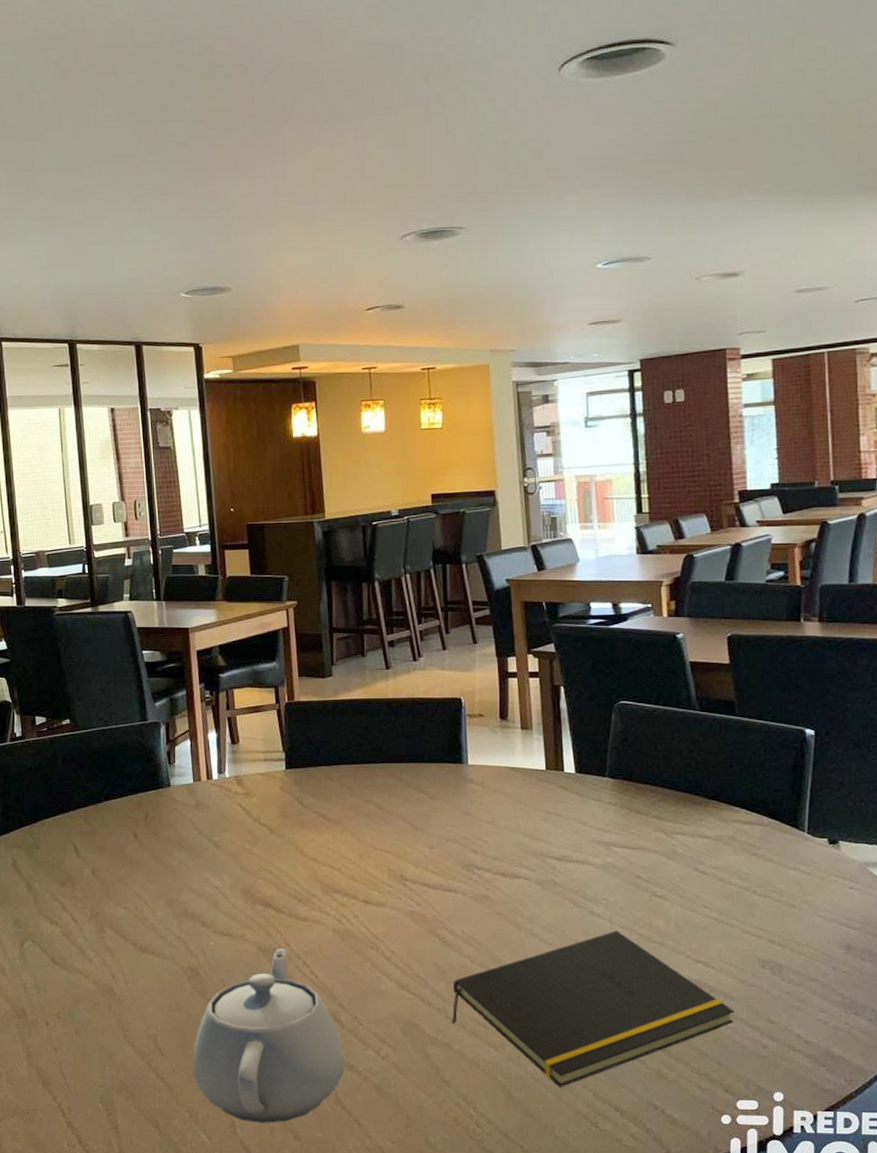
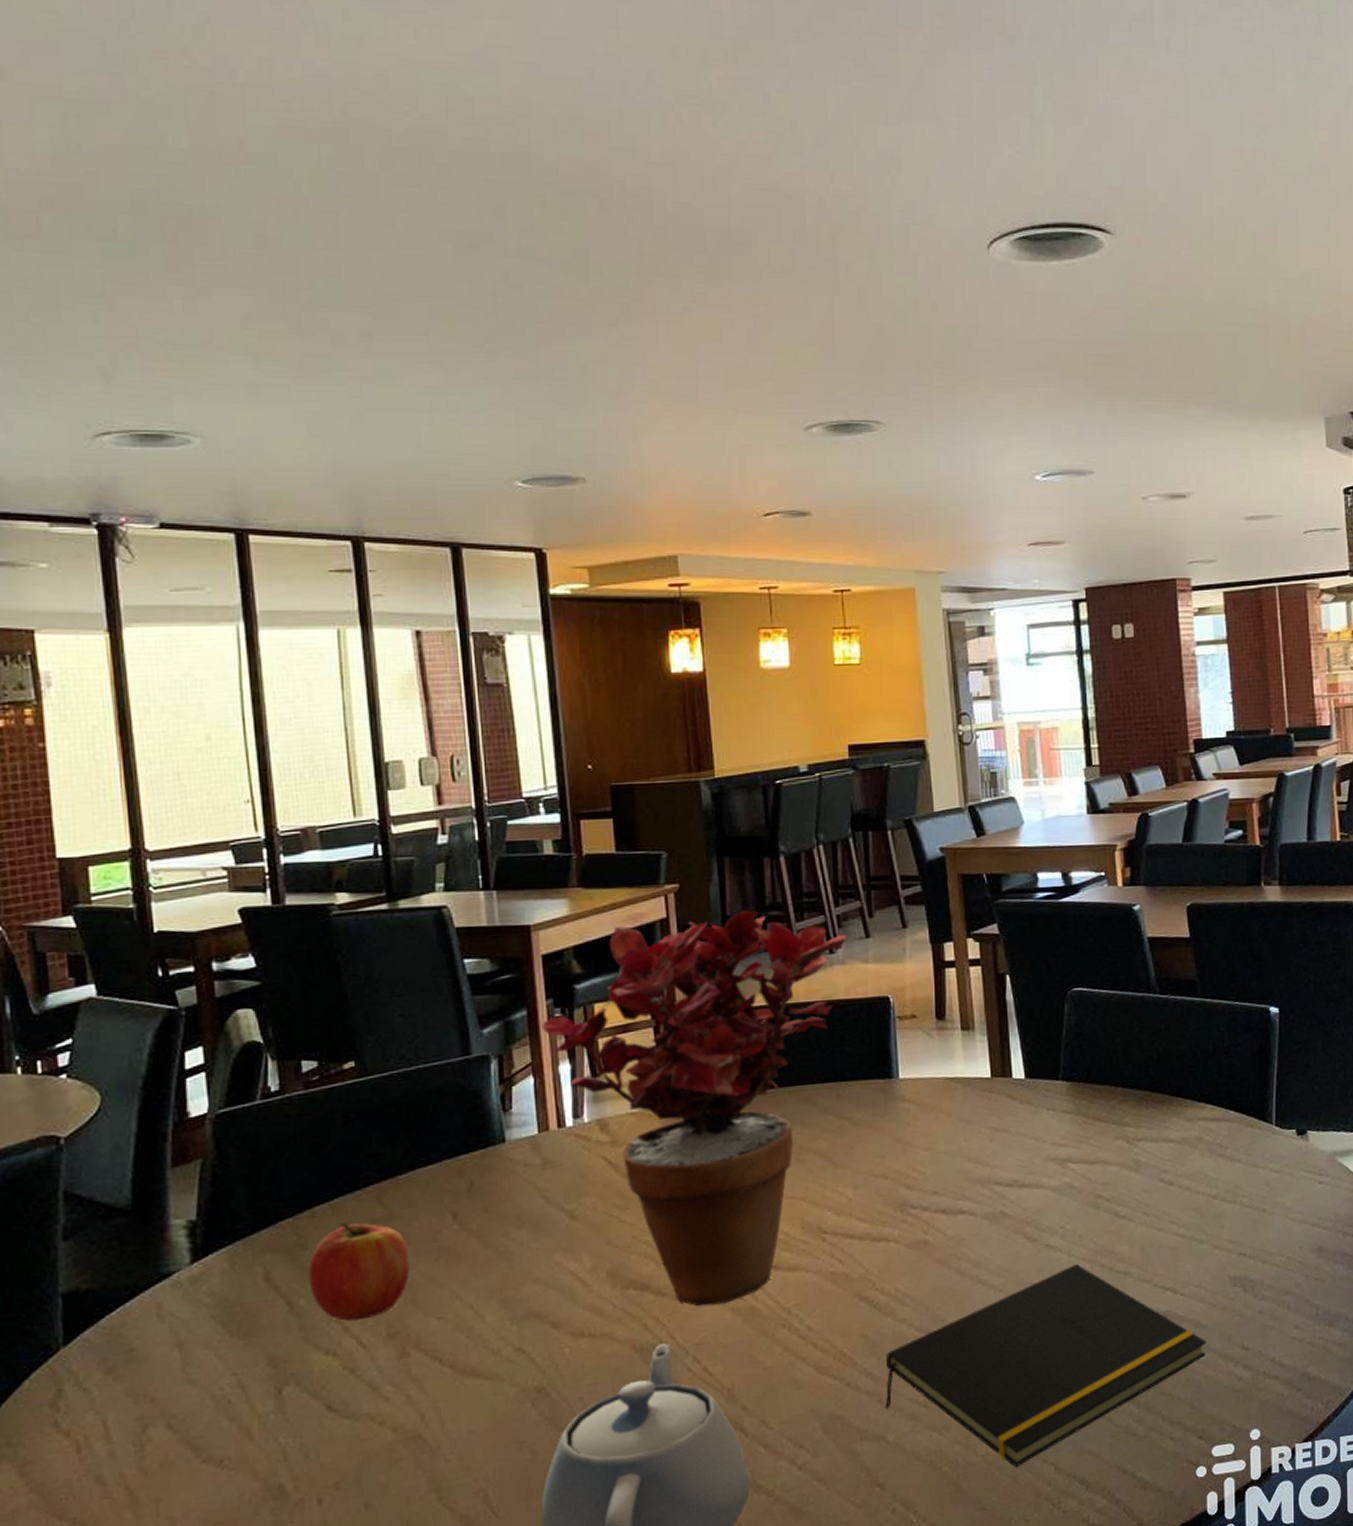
fruit: none [40,832,106,903] -> present [308,1221,410,1322]
potted plant: none [196,623,428,925] -> present [541,910,847,1307]

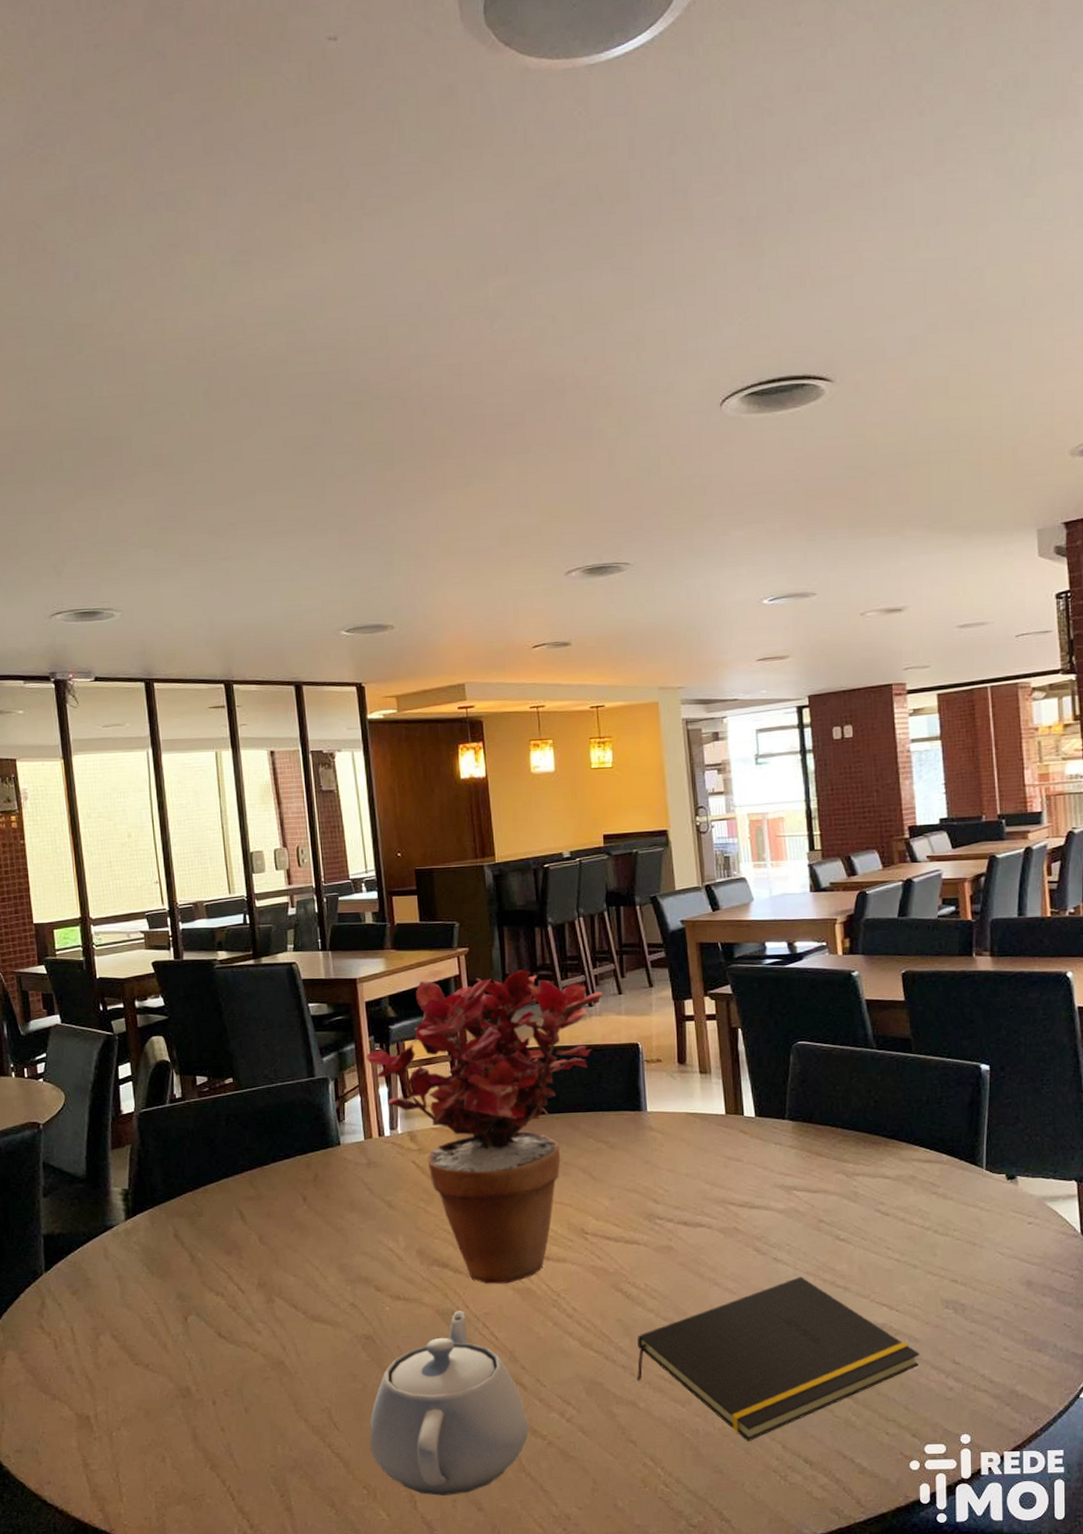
fruit: present [308,1221,410,1322] -> none [203,1197,274,1272]

